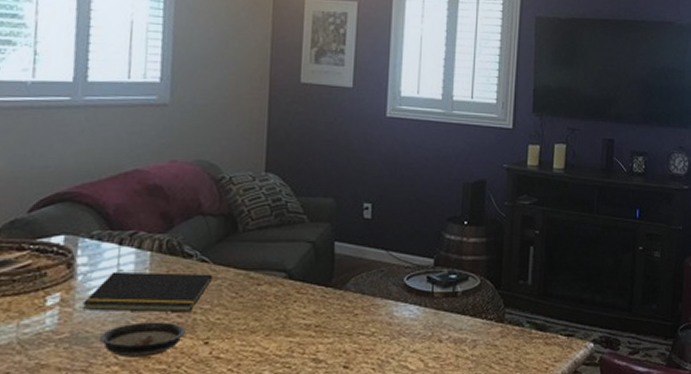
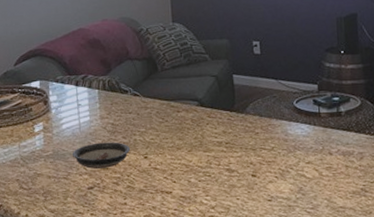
notepad: present [82,271,213,313] -> none [57,104,144,135]

